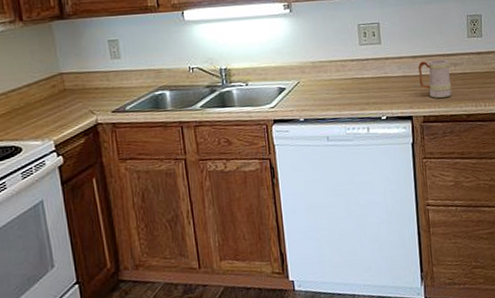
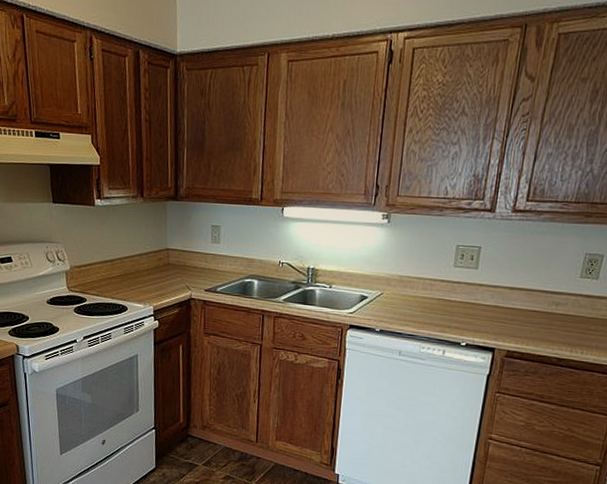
mug: present [418,59,452,99] -> none [511,294,551,337]

